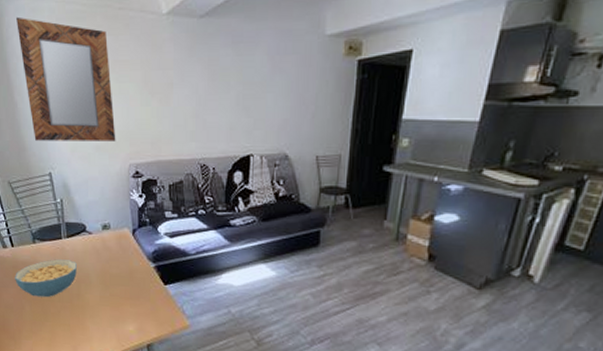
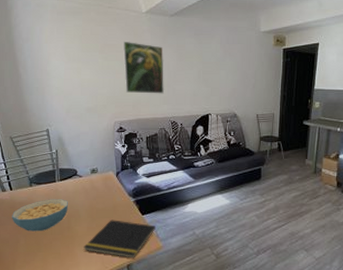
home mirror: present [16,16,116,142] -> none [24,9,104,105]
notepad: none [96,288,182,338] -> present [83,219,157,259]
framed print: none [139,55,193,127] -> present [123,41,165,94]

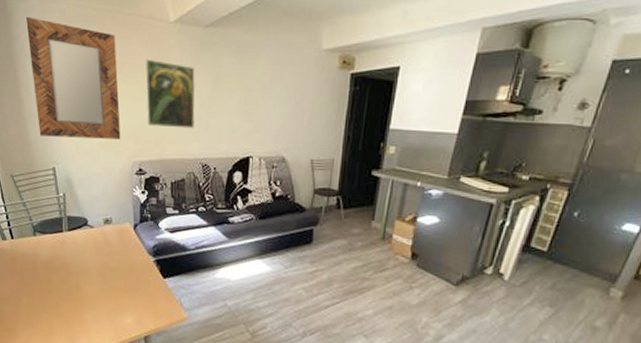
cereal bowl: present [12,199,68,232] -> none [13,252,77,290]
home mirror: none [24,9,104,105] -> present [26,16,121,140]
notepad: present [83,219,157,259] -> none [94,281,180,330]

